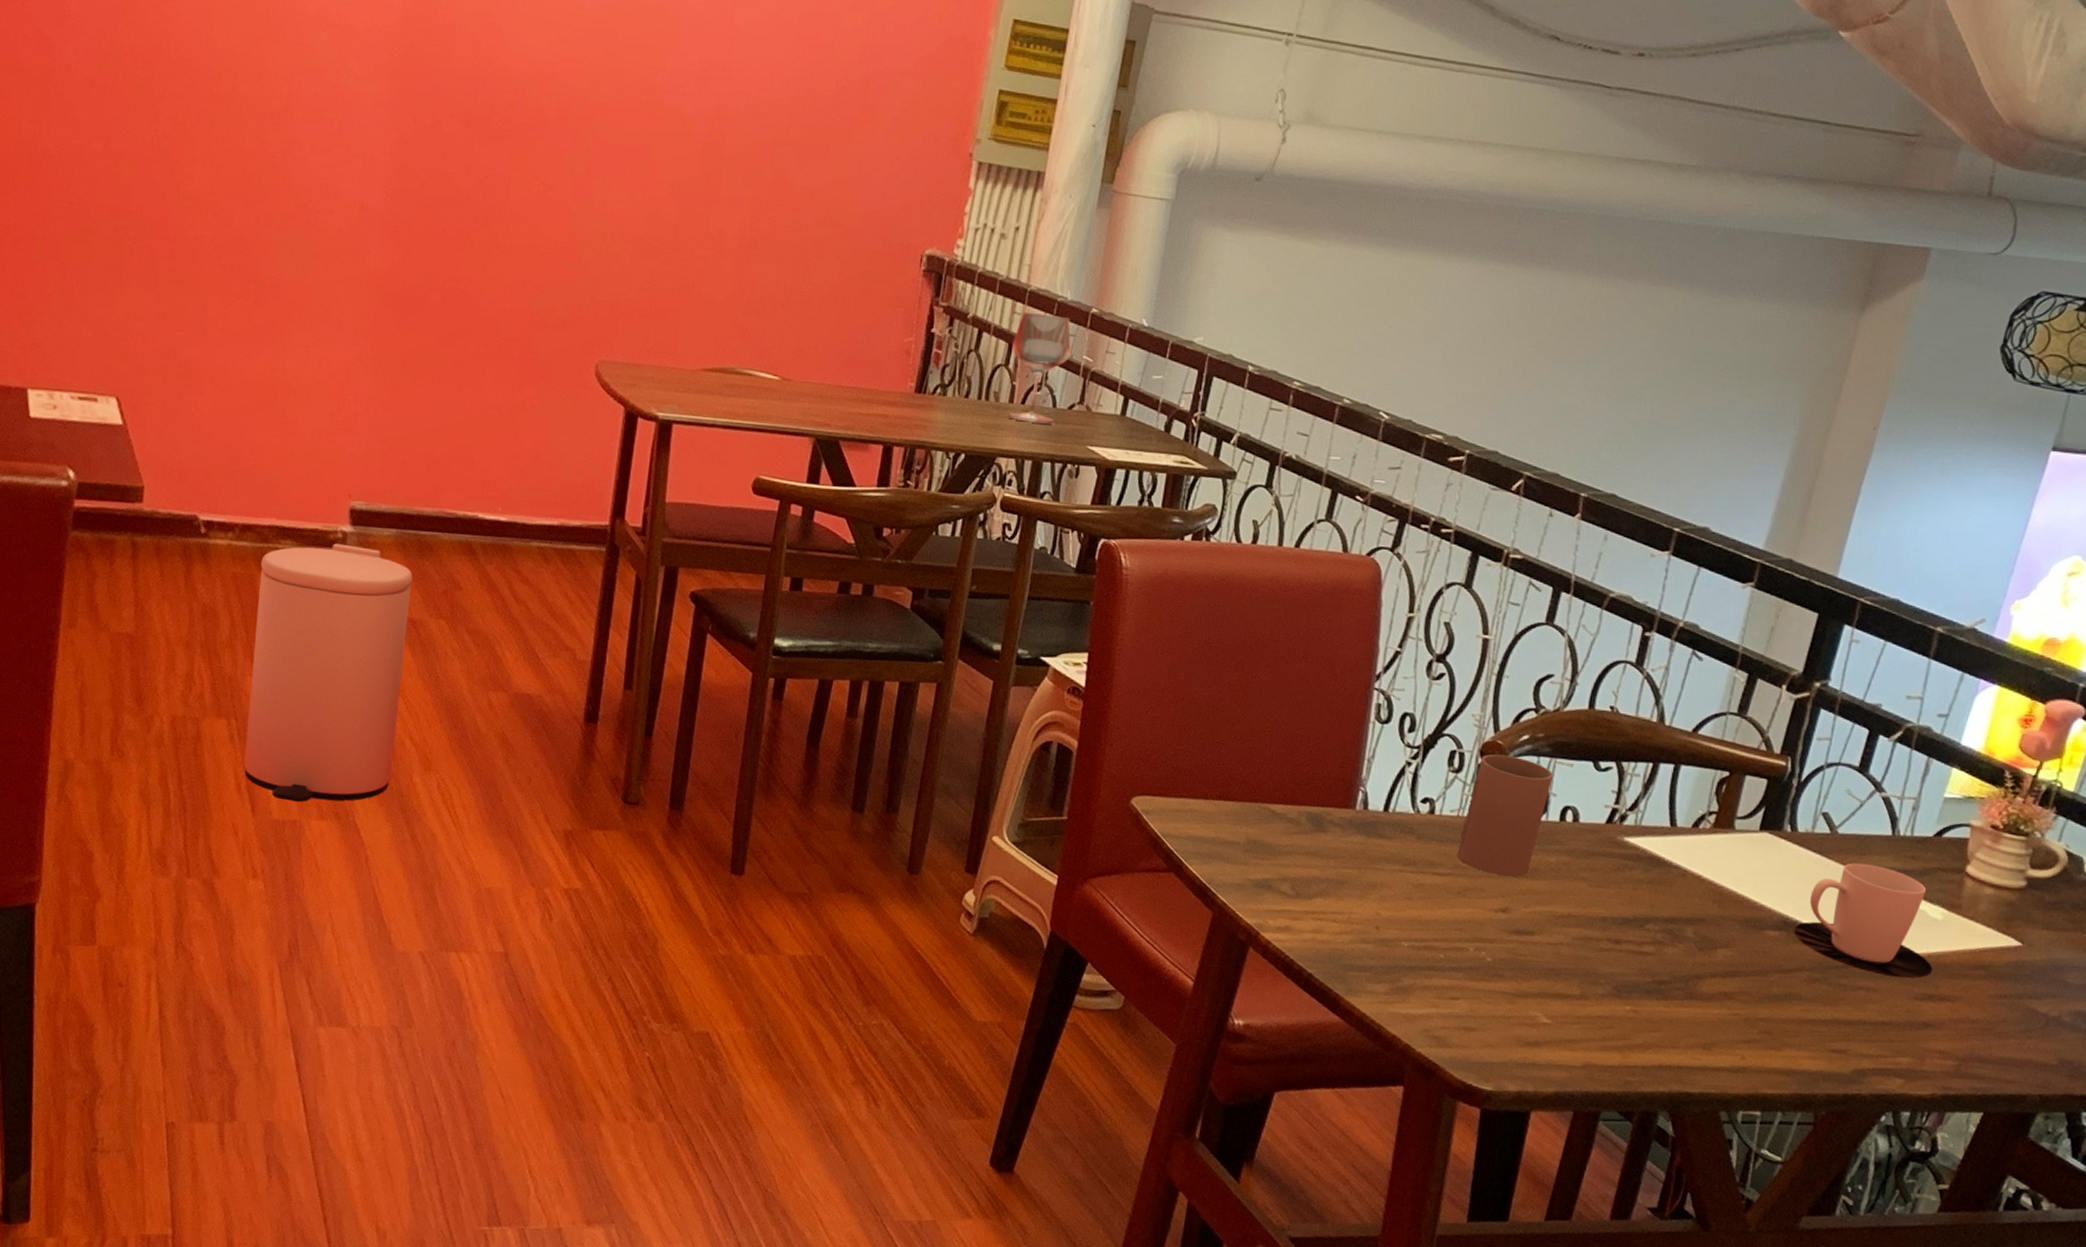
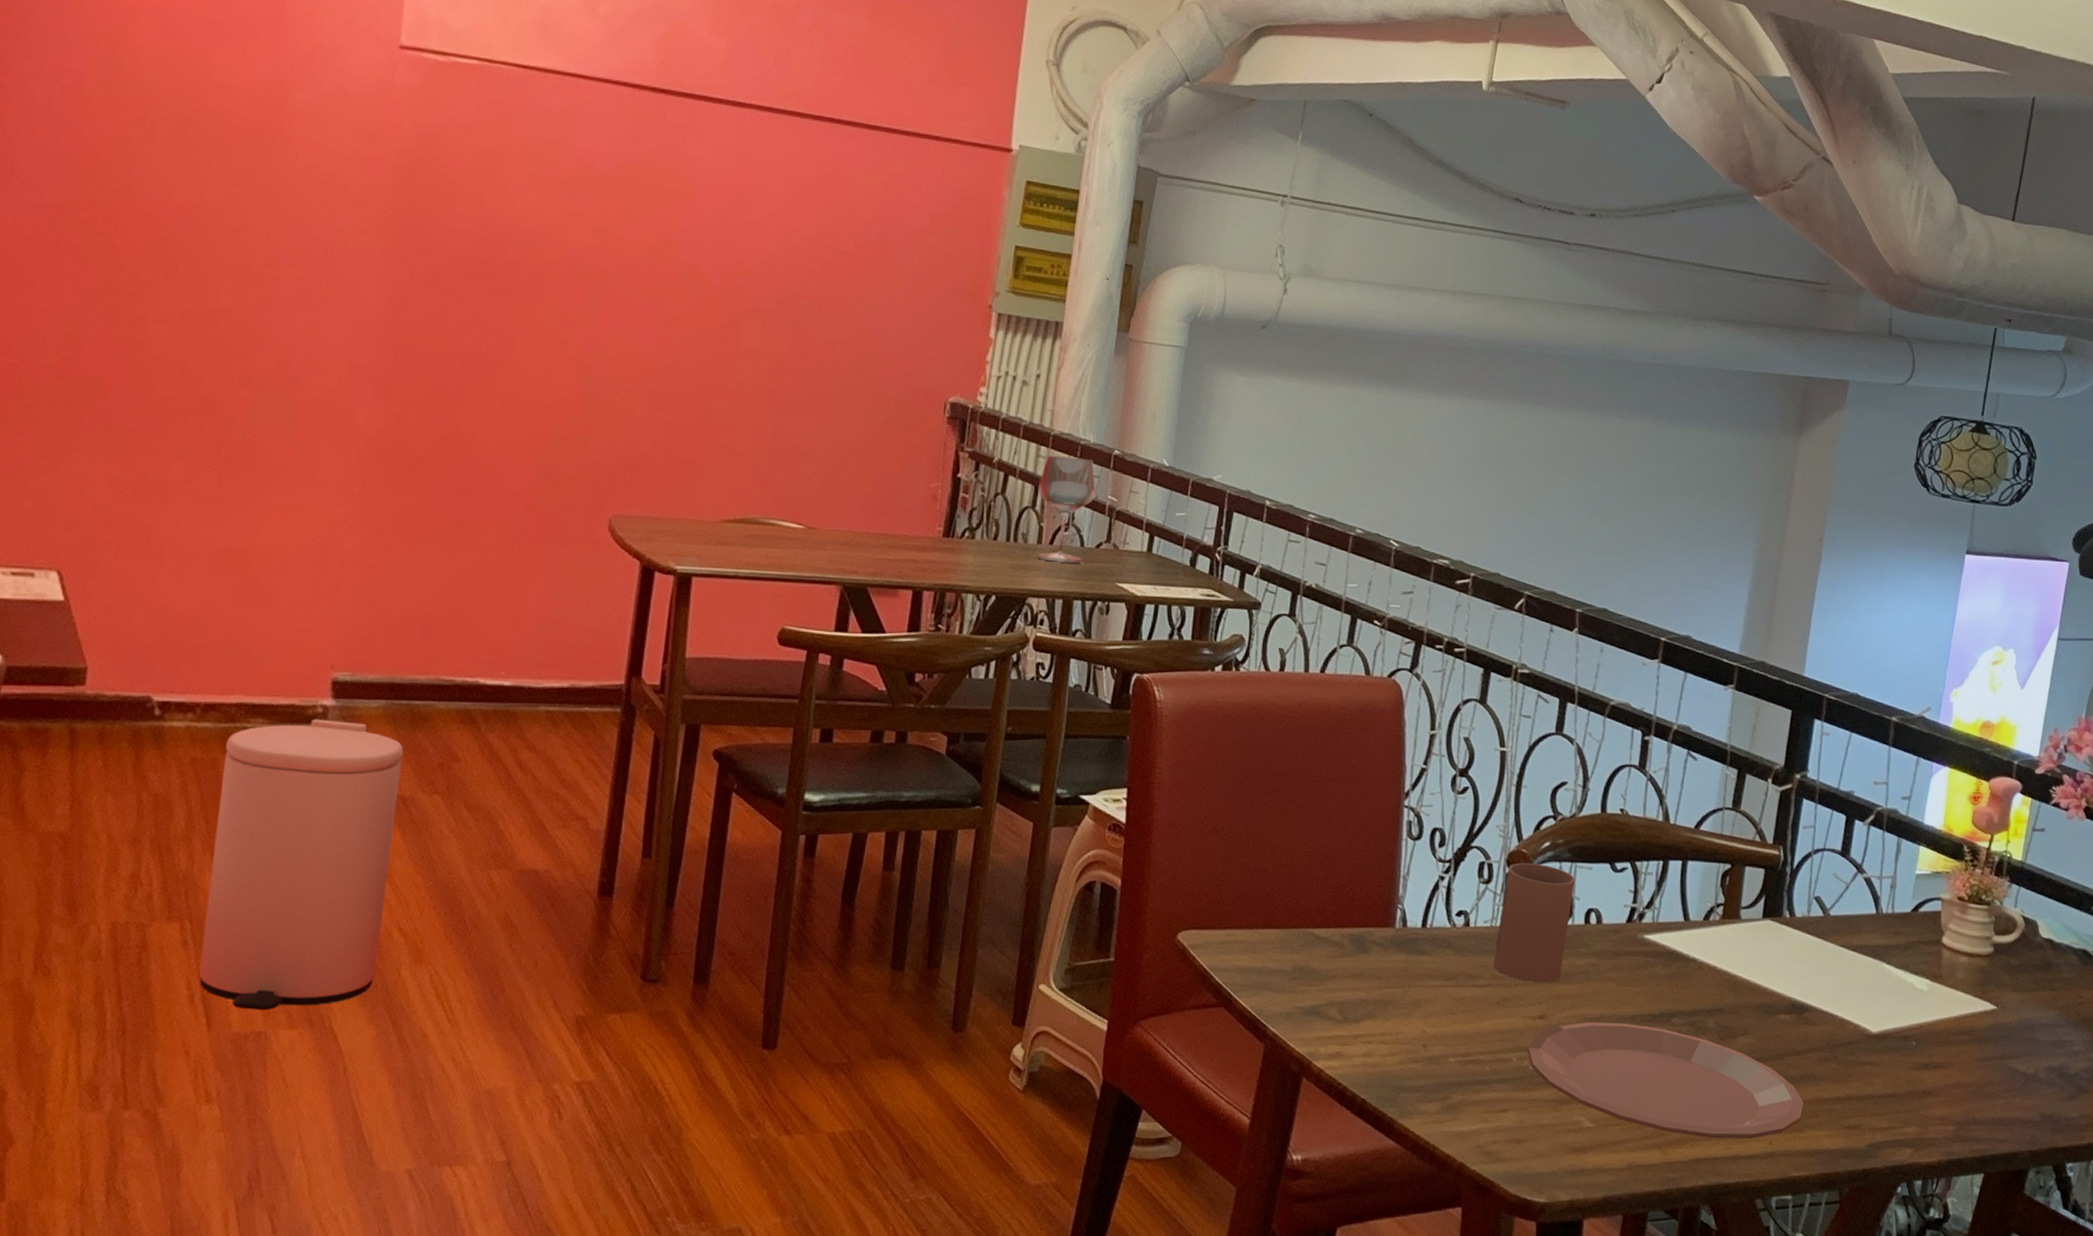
plate: none [1486,919,1785,1052] -> present [1528,1022,1804,1139]
cup: present [1793,863,1933,979] -> none [1802,943,1925,1050]

